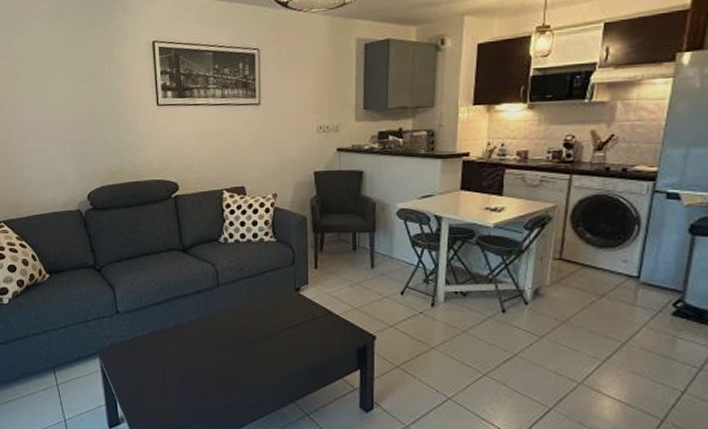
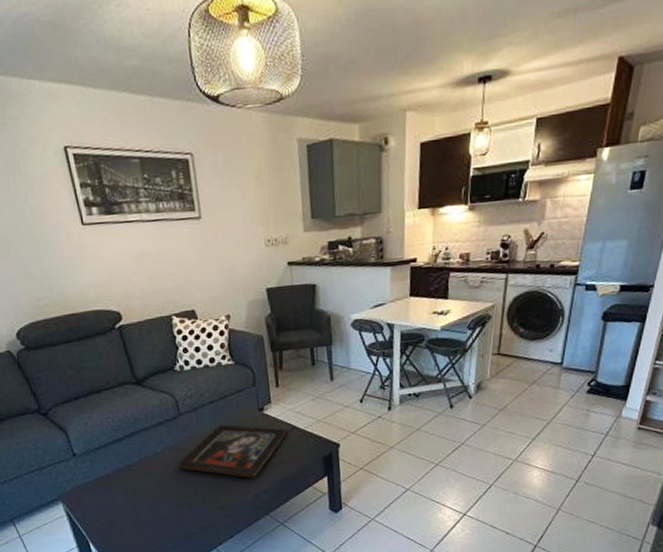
religious icon: none [210,300,323,361] -> present [178,424,288,479]

